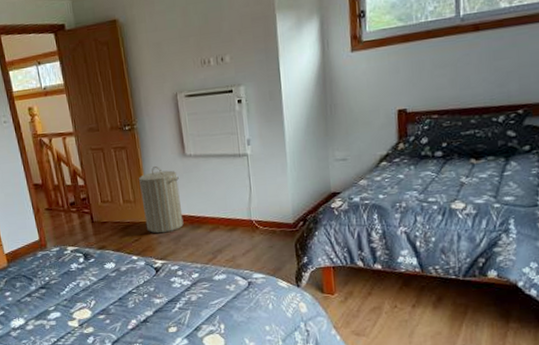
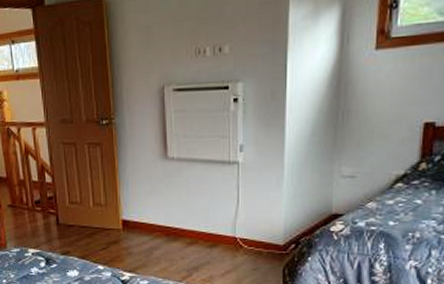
laundry hamper: present [138,166,184,234] -> none [112,168,158,243]

